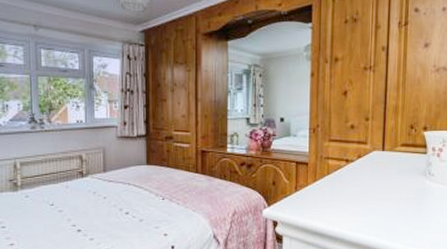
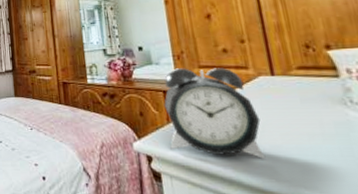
alarm clock: none [294,141,367,219] -> present [164,67,266,159]

